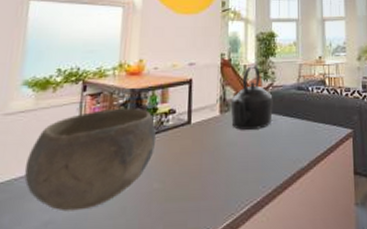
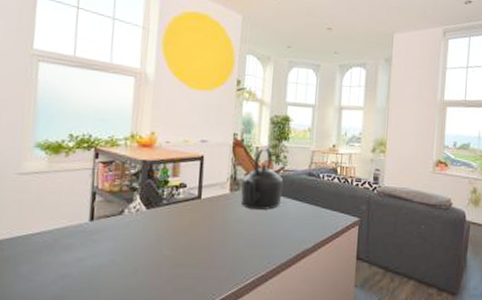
bowl: present [24,108,157,212] -> none [40,178,168,268]

